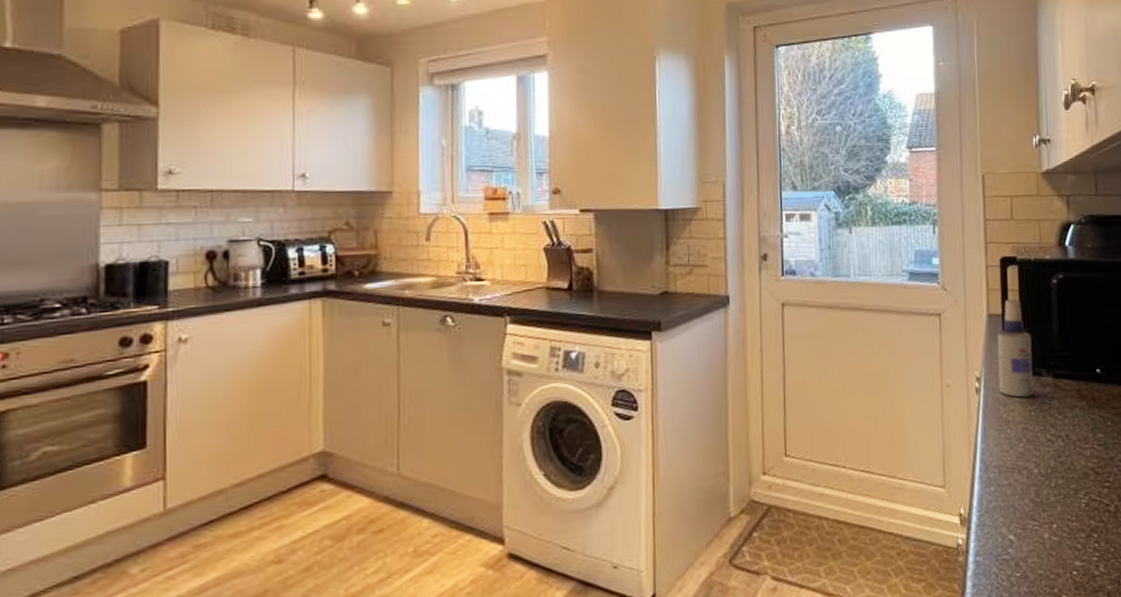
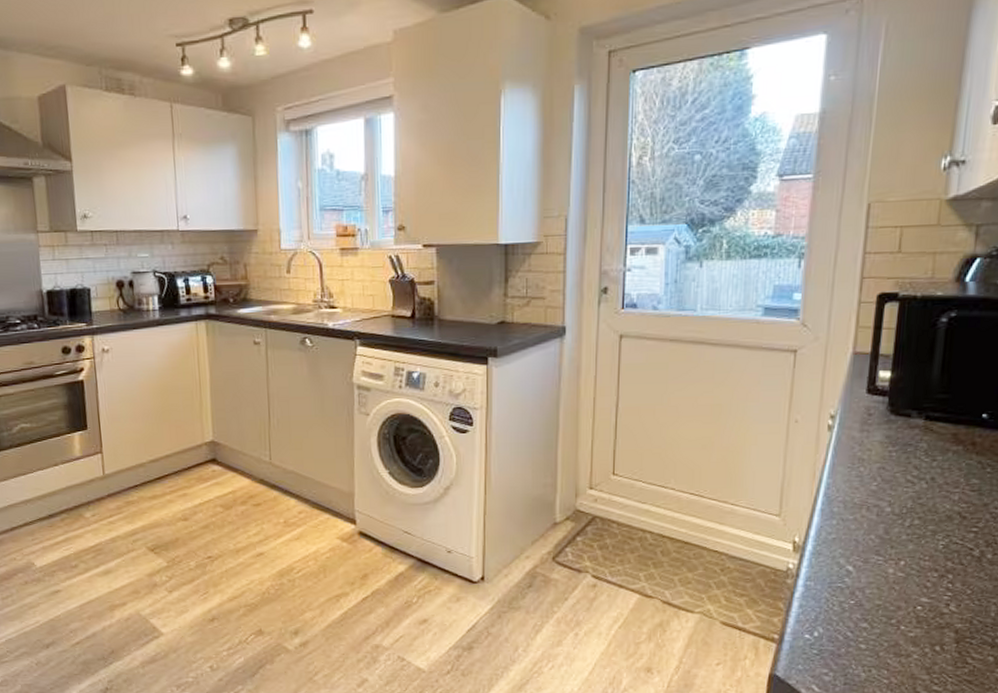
spray bottle: present [996,299,1033,398] -> none [855,337,904,438]

